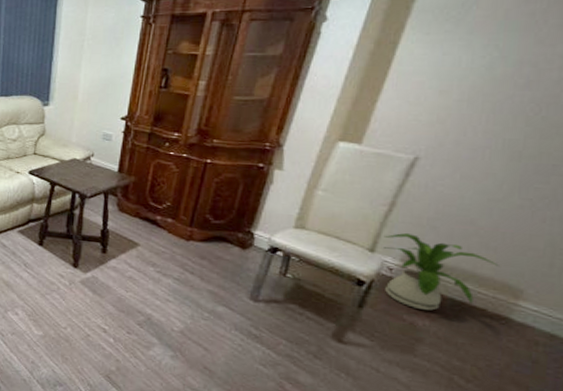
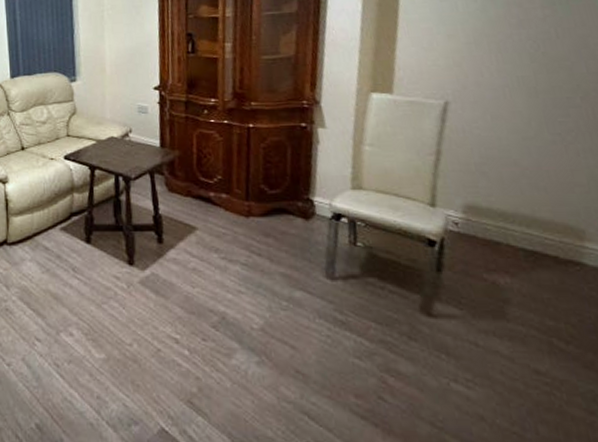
house plant: present [383,232,499,311] -> none [439,181,555,265]

